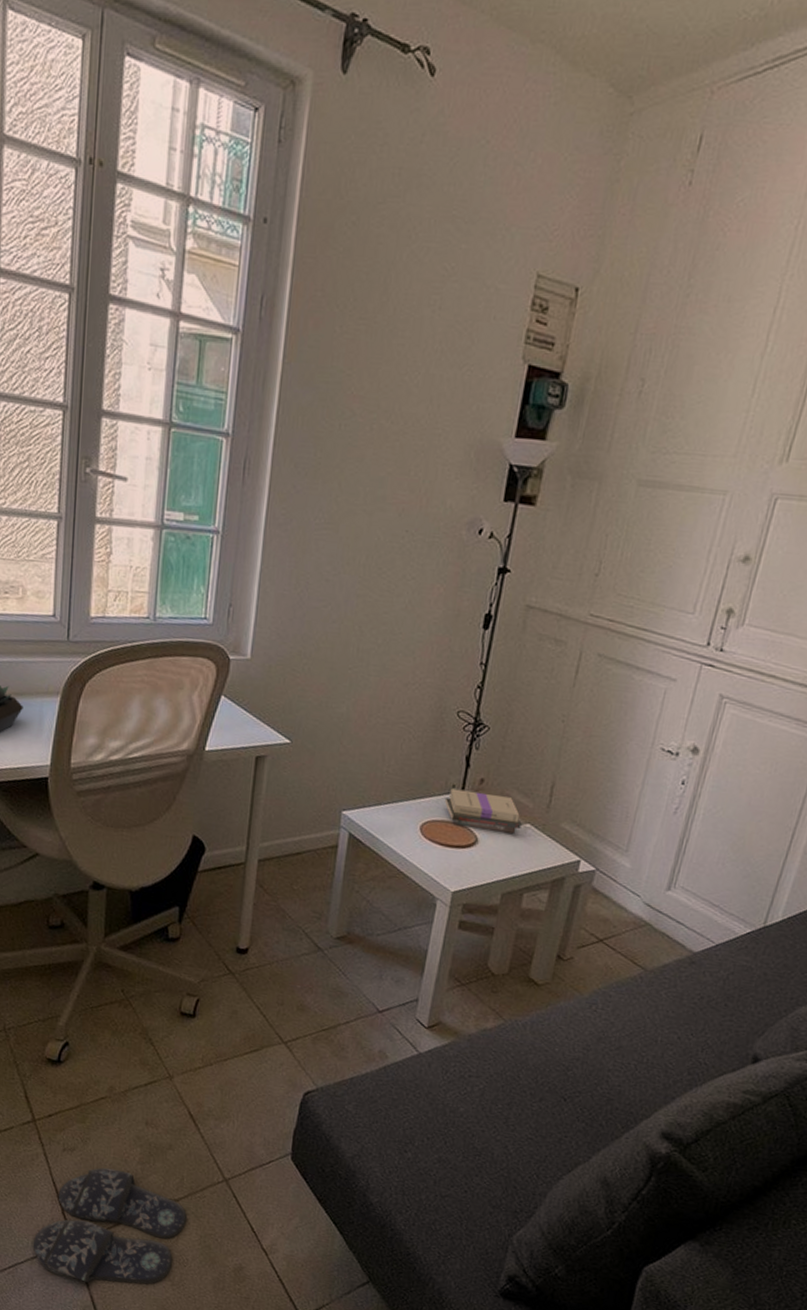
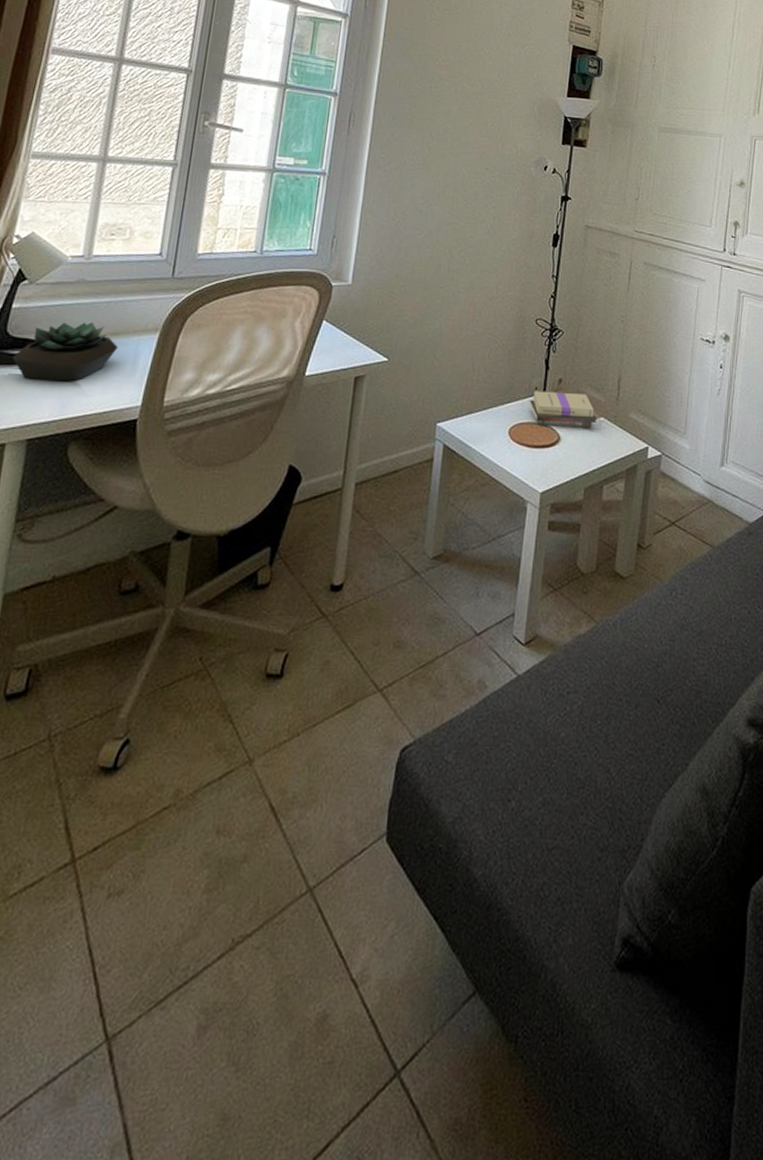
slippers: present [33,1167,187,1284] -> none [50,908,261,1104]

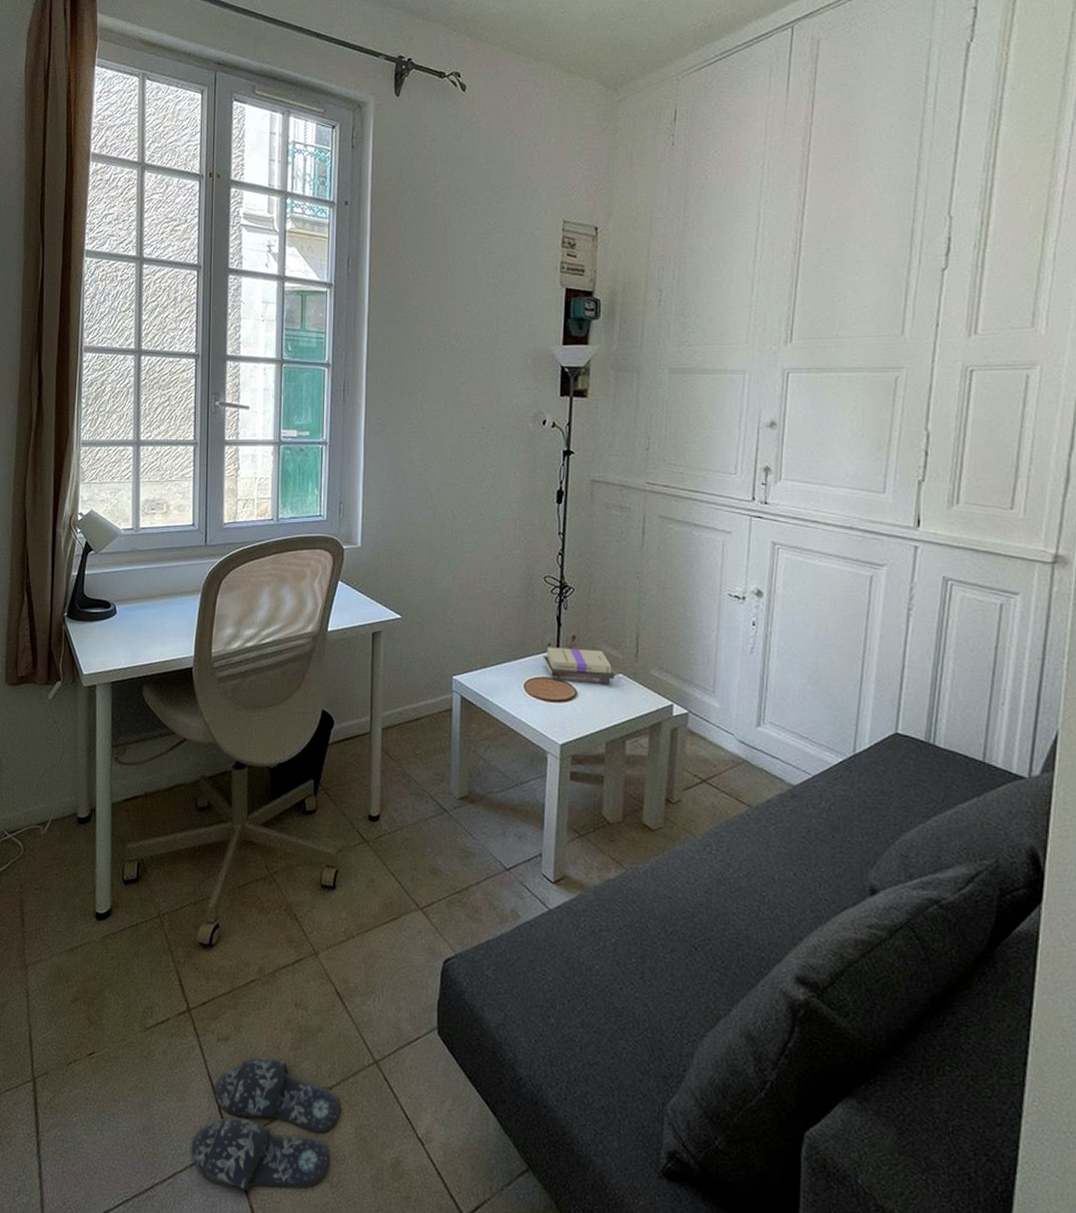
succulent plant: present [12,322,118,382] -> none [91,585,169,636]
slippers: none [50,908,261,1104] -> present [192,1056,340,1190]

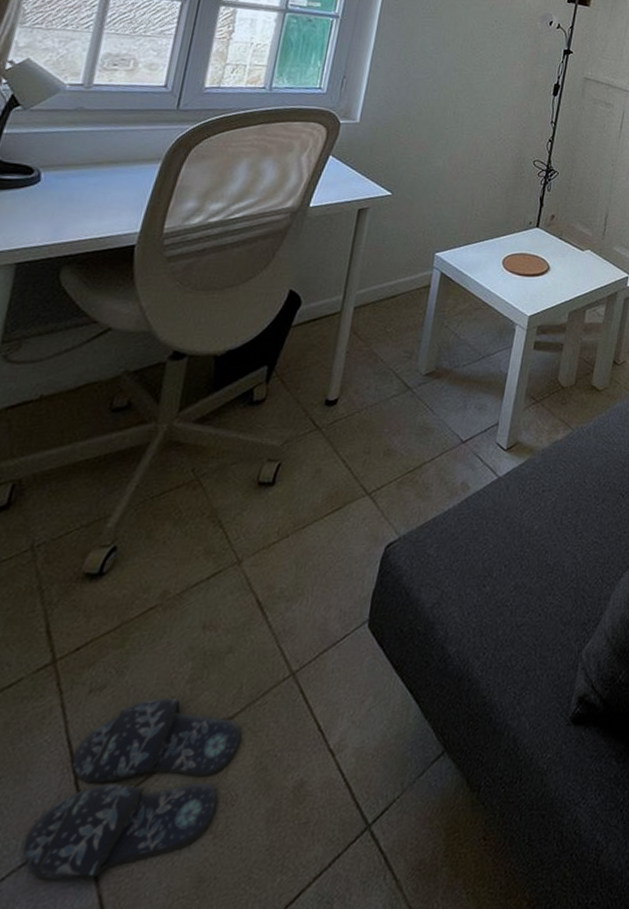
books: present [543,647,615,684] -> none [522,225,584,259]

